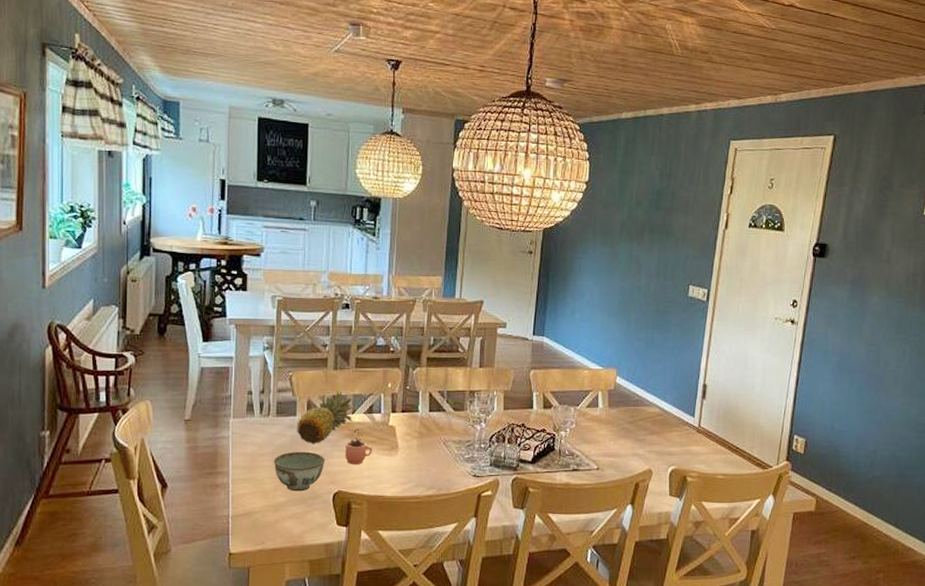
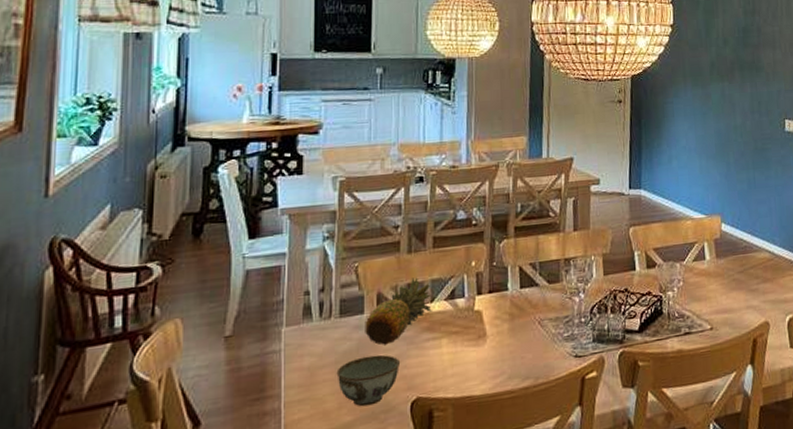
cocoa: present [345,429,372,464] -> none [424,319,456,363]

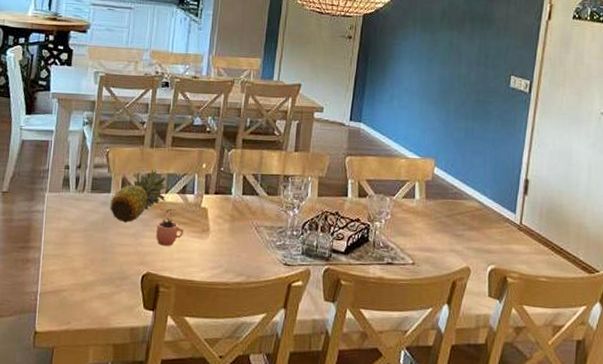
bowl: present [336,354,401,407] -> none [85,229,137,271]
cocoa: none [424,319,456,363] -> present [156,209,183,246]

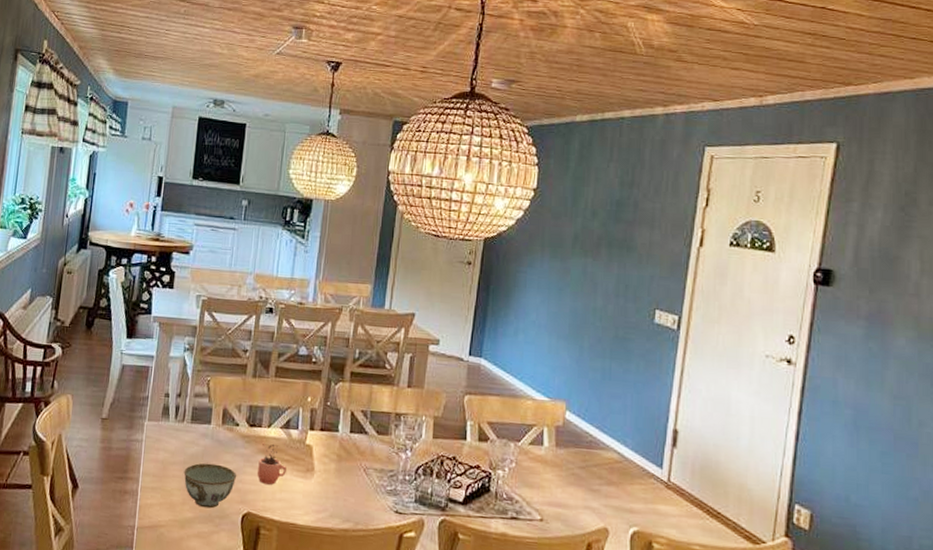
bowl: none [85,229,137,271] -> present [184,463,237,509]
fruit: present [110,169,167,223] -> none [210,401,269,457]

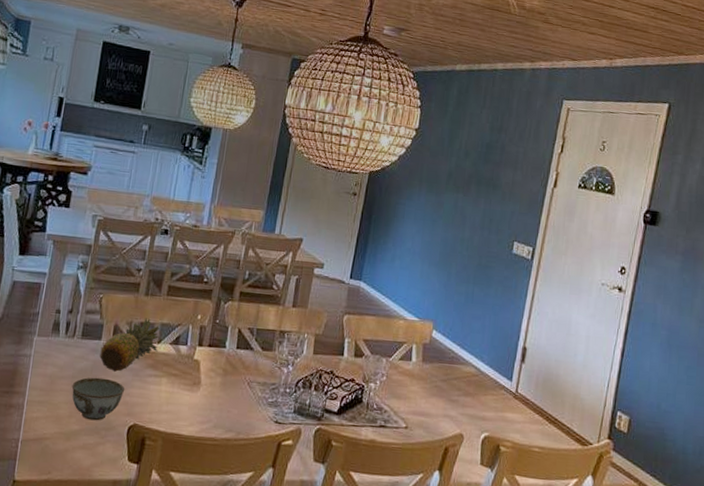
fruit: none [210,401,269,457] -> present [100,318,160,372]
cocoa: present [257,444,286,485] -> none [145,359,174,398]

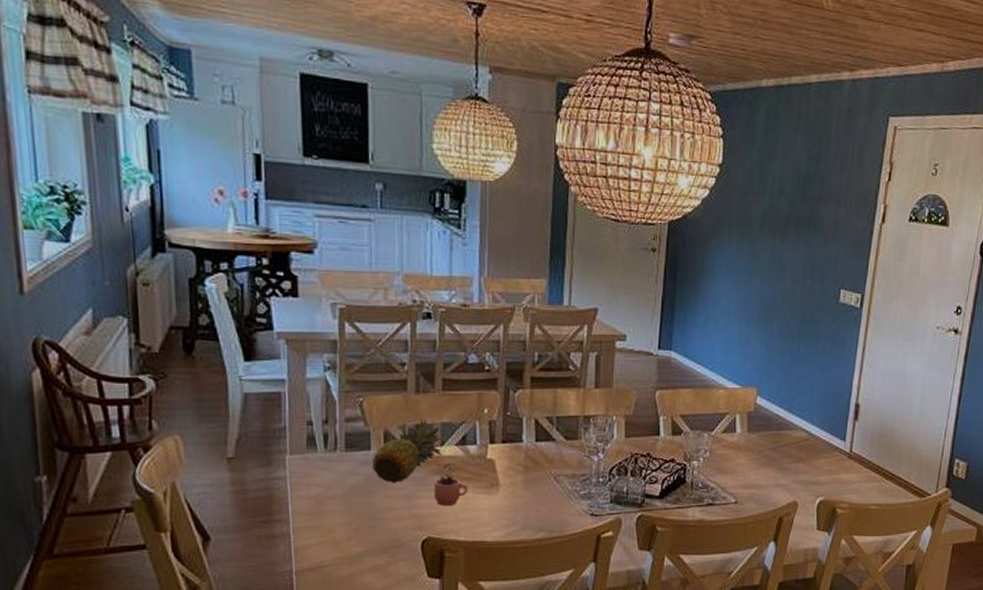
bowl: present [71,377,126,421] -> none [344,492,411,540]
cocoa: none [145,359,174,398] -> present [434,464,467,506]

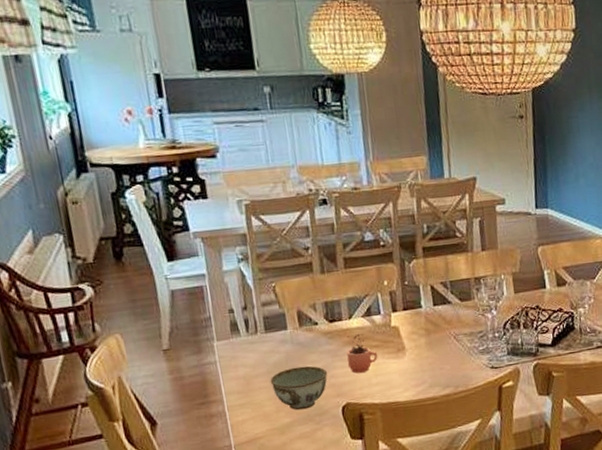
bowl: none [344,492,411,540] -> present [270,366,328,411]
fruit: present [372,419,442,483] -> none [289,296,351,358]

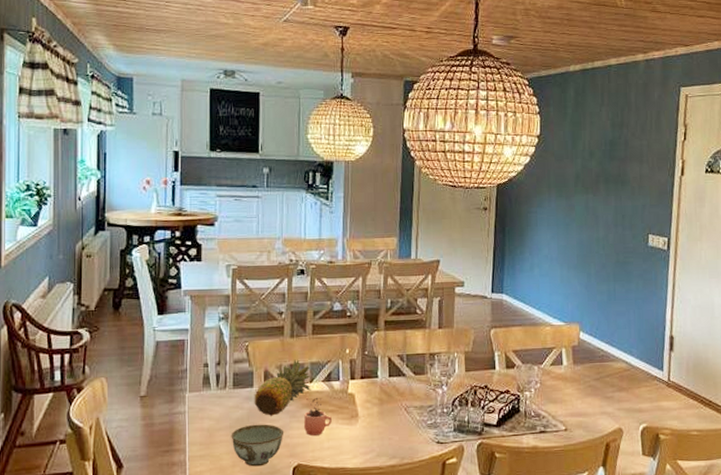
fruit: none [289,296,351,358] -> present [254,359,311,416]

